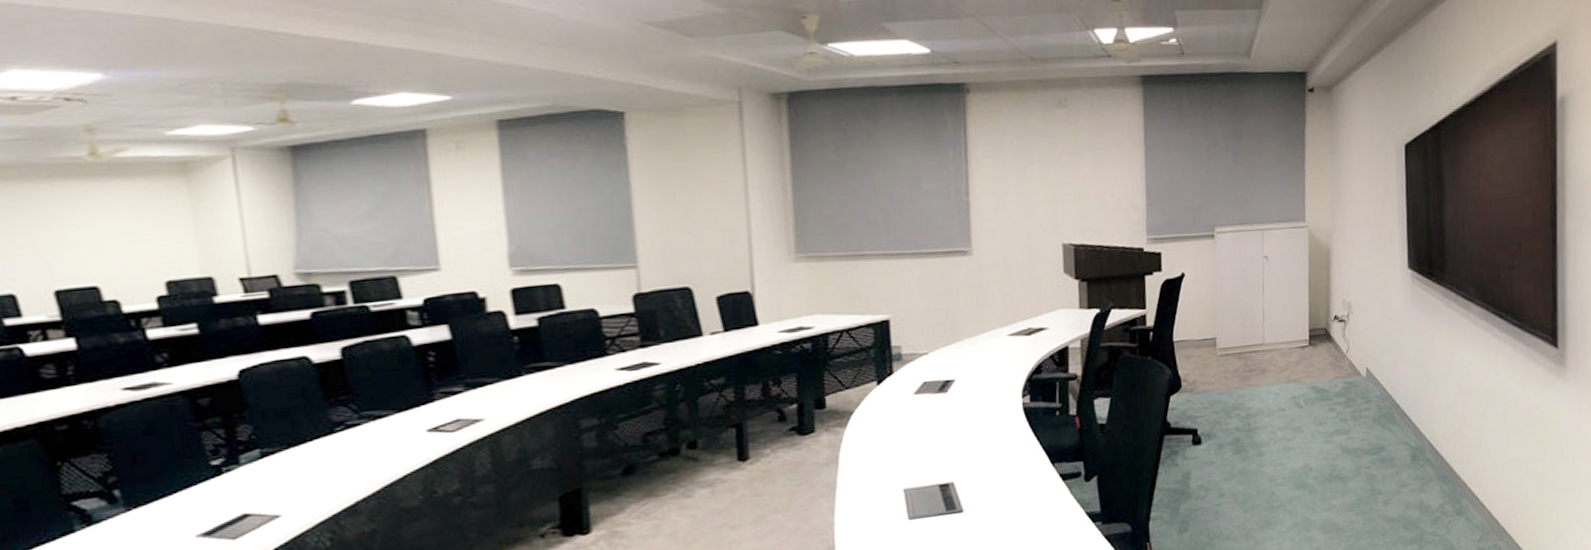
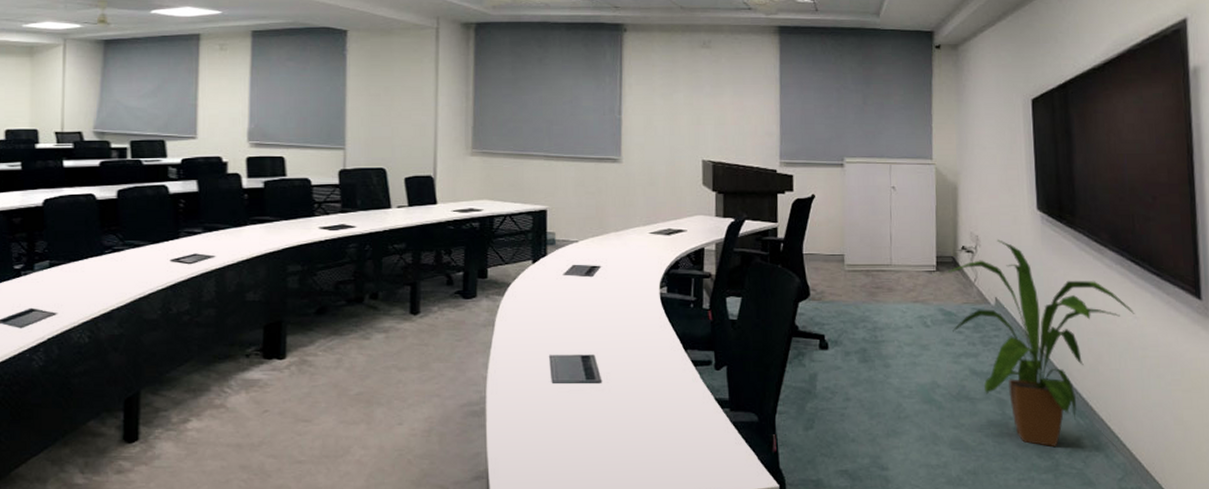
house plant: none [1319,304,1497,517] -> present [946,239,1135,446]

